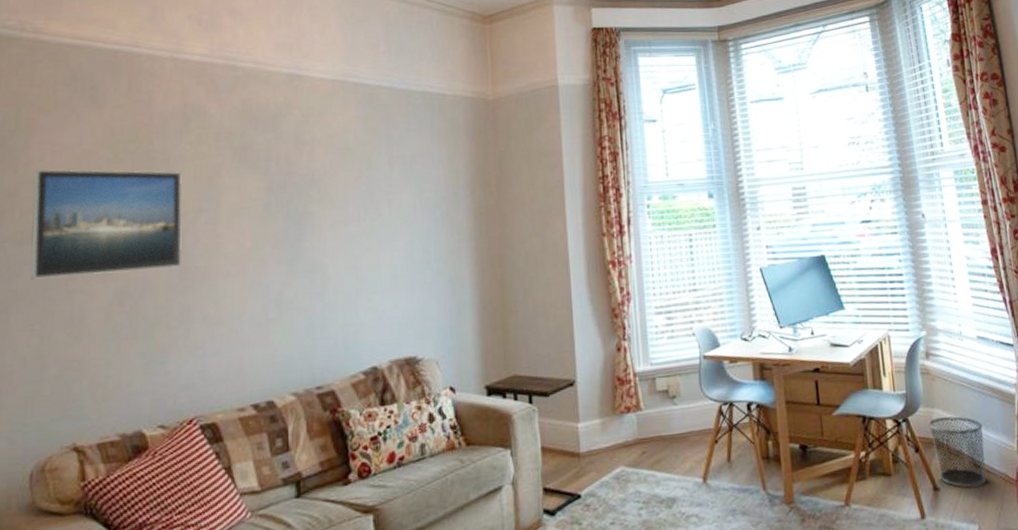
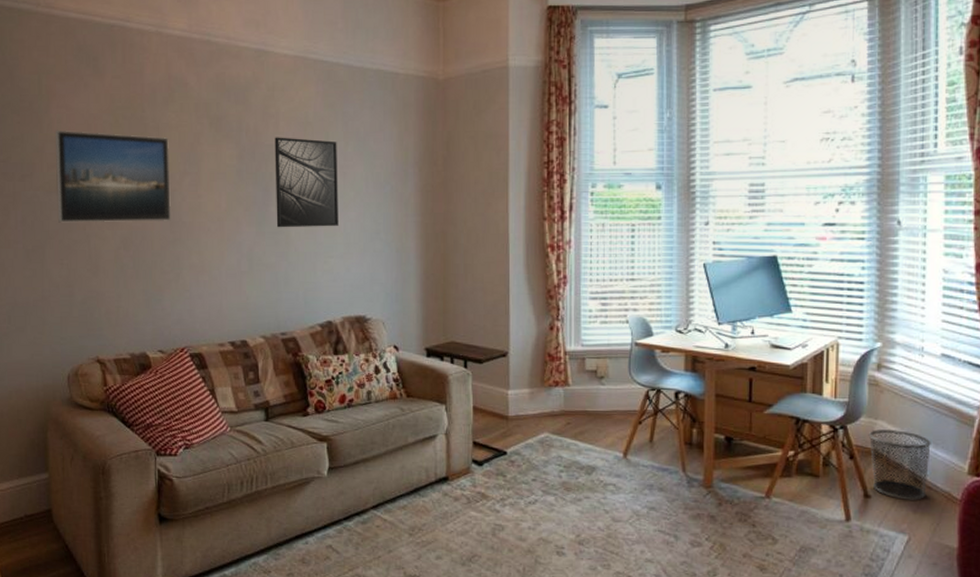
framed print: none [309,165,384,265] -> present [275,137,338,228]

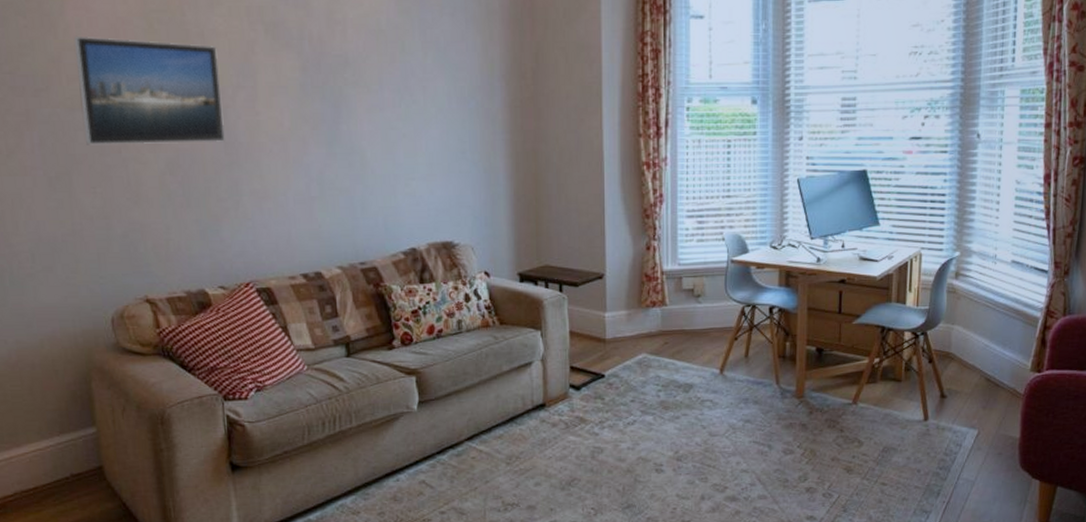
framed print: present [275,137,338,228] -> none [342,46,419,148]
waste bin: present [868,429,931,500] -> none [946,333,1000,398]

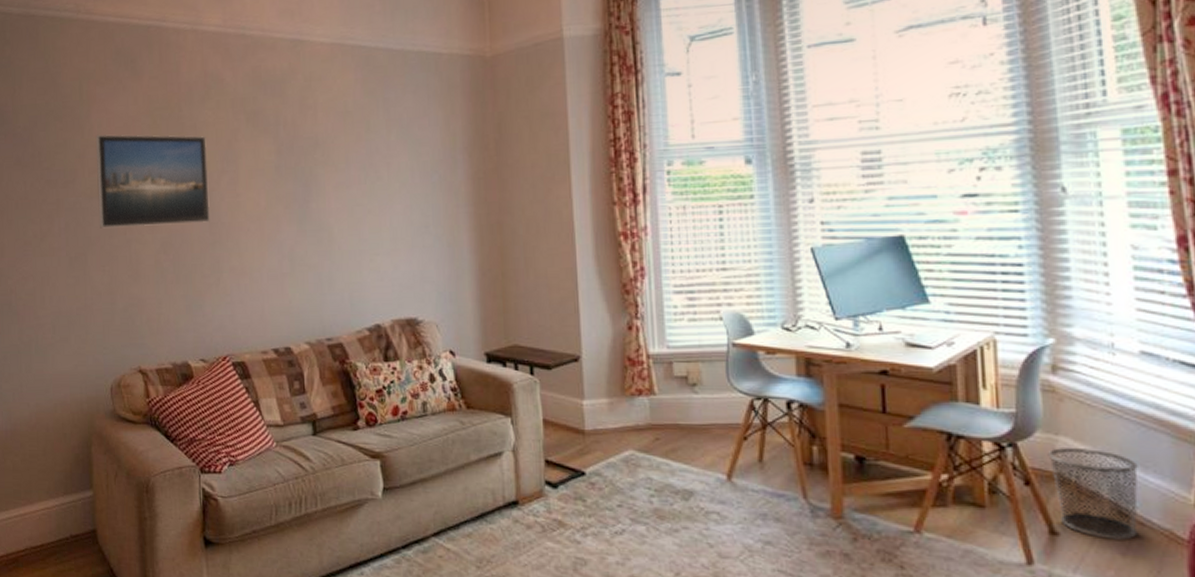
waste bin: none [946,333,1000,398] -> present [1047,447,1138,540]

